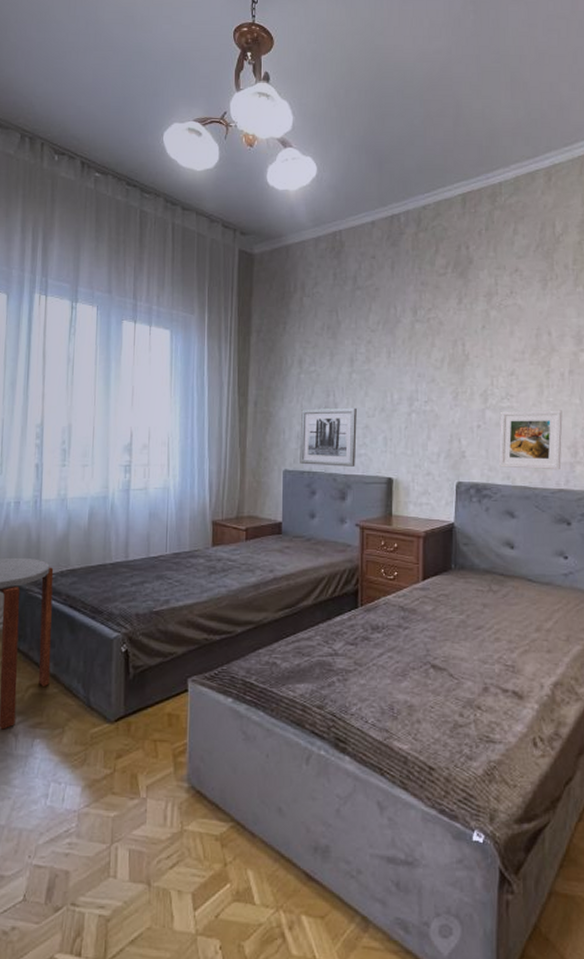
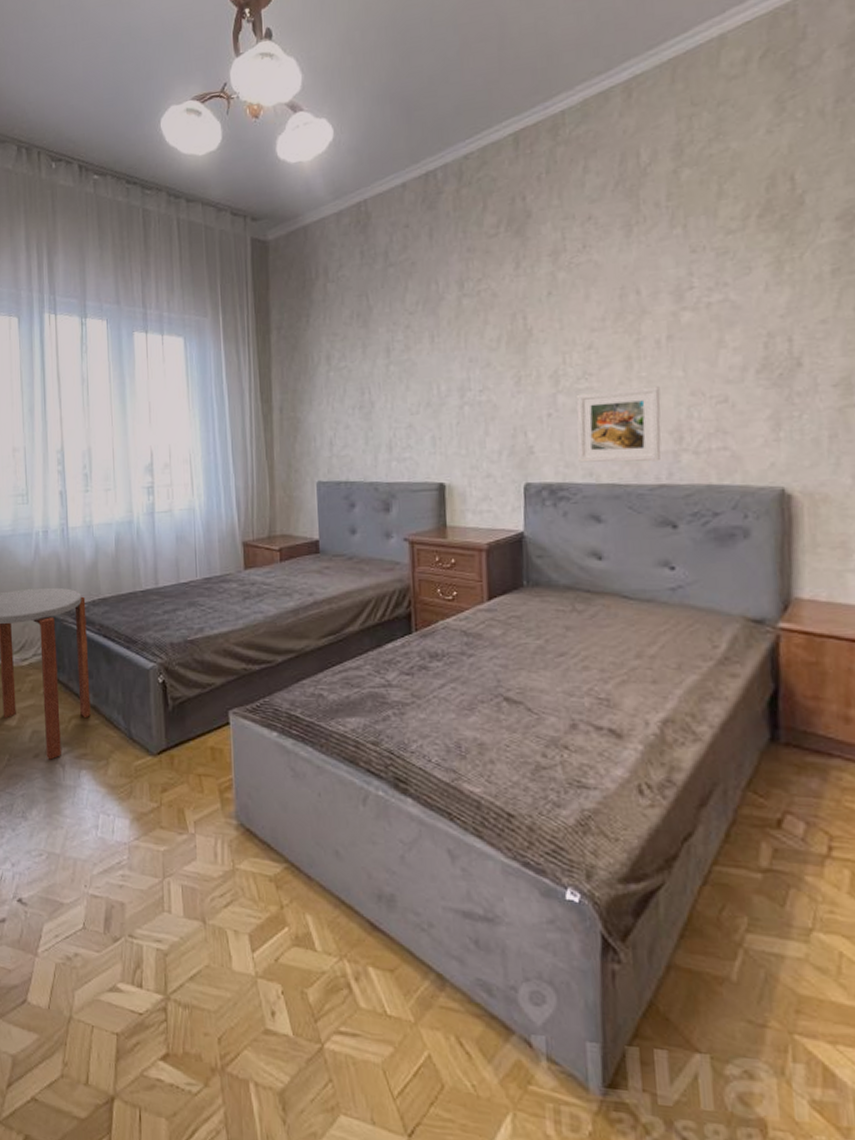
wall art: present [300,407,357,467] -> none [332,405,400,475]

